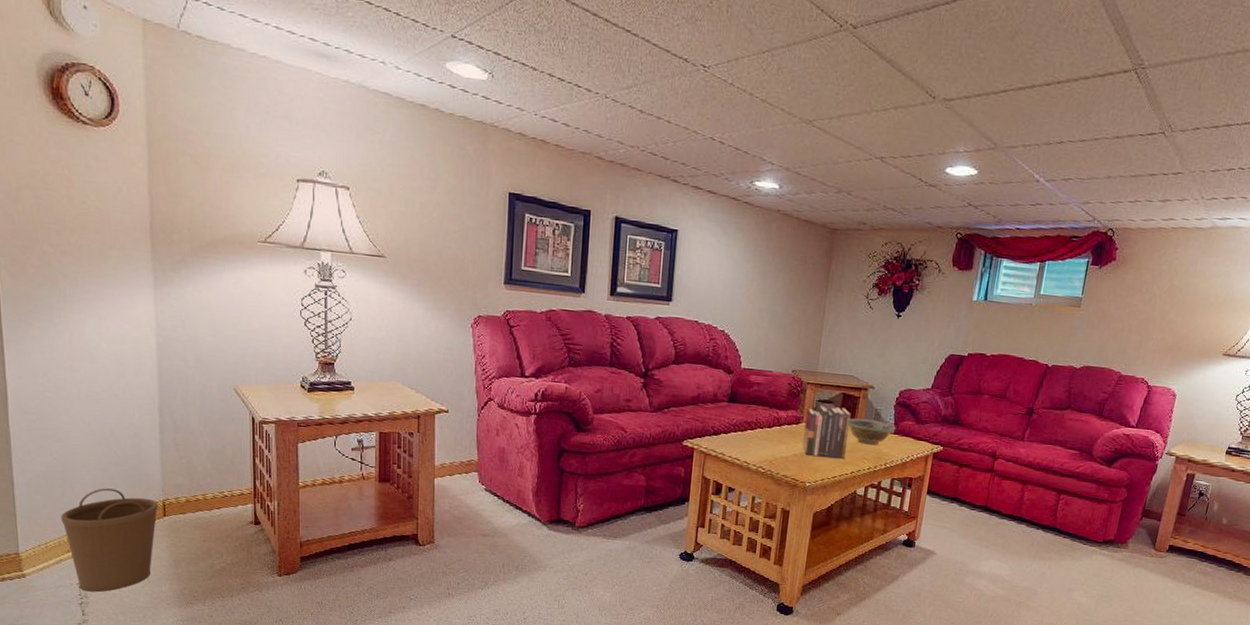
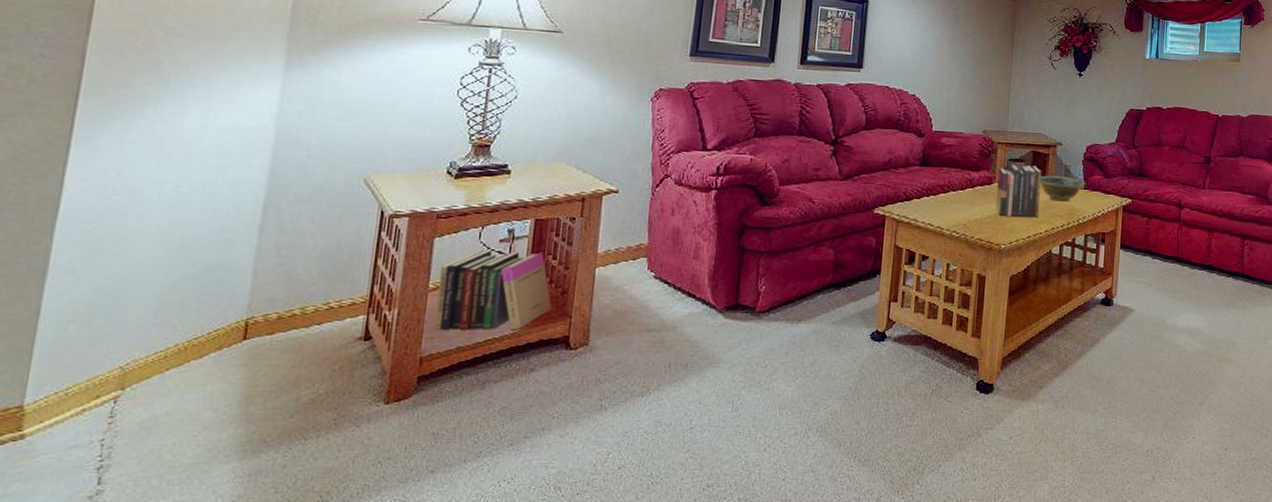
basket: present [61,488,159,592] -> none [96,309,239,450]
books: none [307,457,401,526] -> present [433,251,552,331]

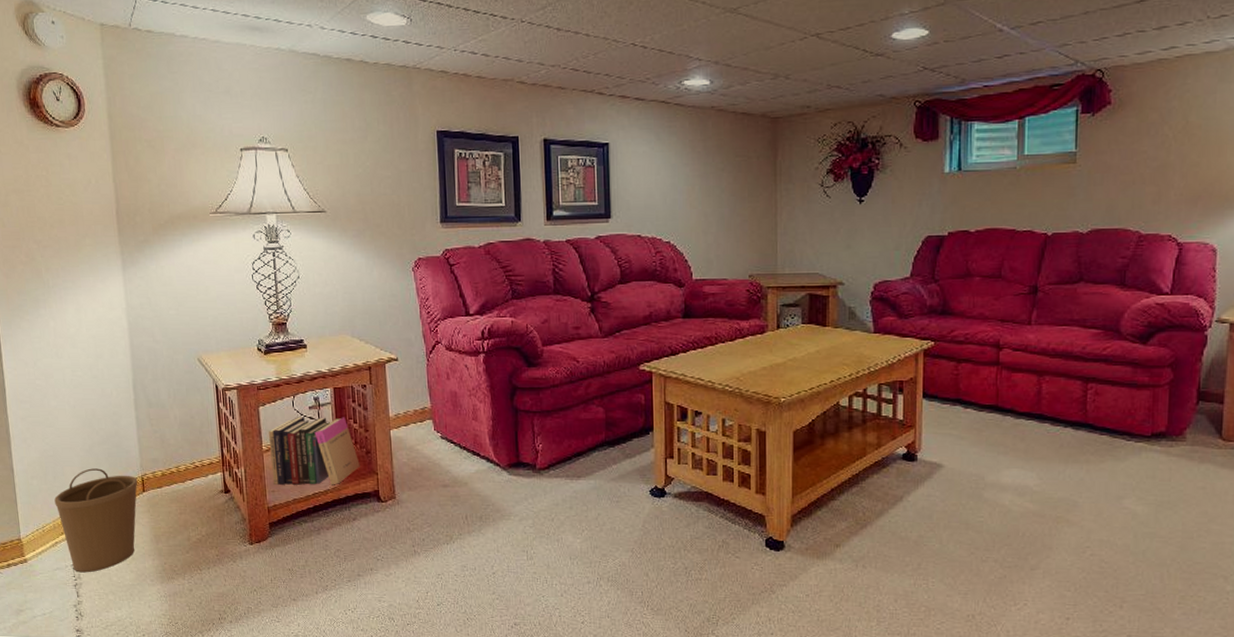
basket: none [96,309,239,450] -> present [54,468,138,573]
books: present [996,164,1042,218] -> none [771,310,822,368]
decorative bowl: present [1040,175,1086,203] -> none [820,320,875,349]

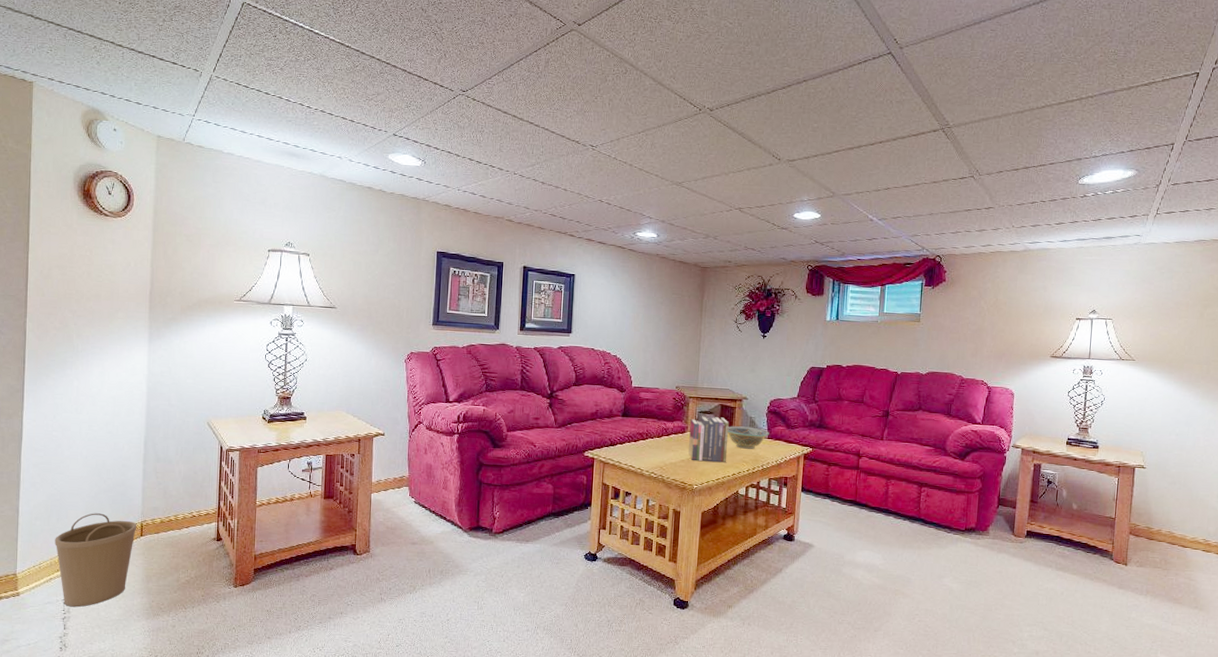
books: present [269,417,360,485] -> none [262,478,342,539]
books: none [771,310,822,368] -> present [688,416,729,463]
decorative bowl: none [820,320,875,349] -> present [728,426,769,450]

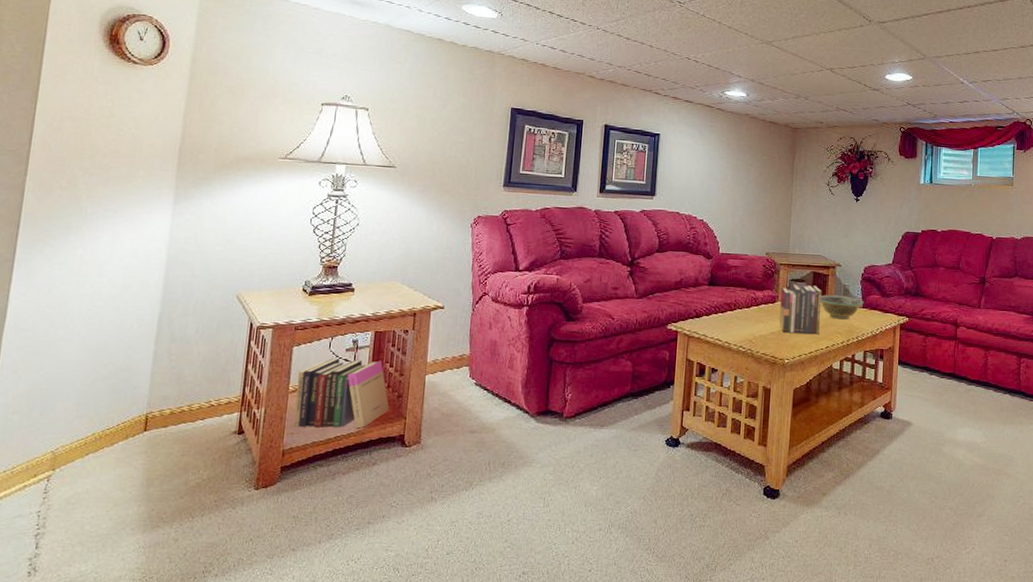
basket: present [55,513,137,607] -> none [34,404,141,521]
books: none [262,478,342,539] -> present [293,358,390,429]

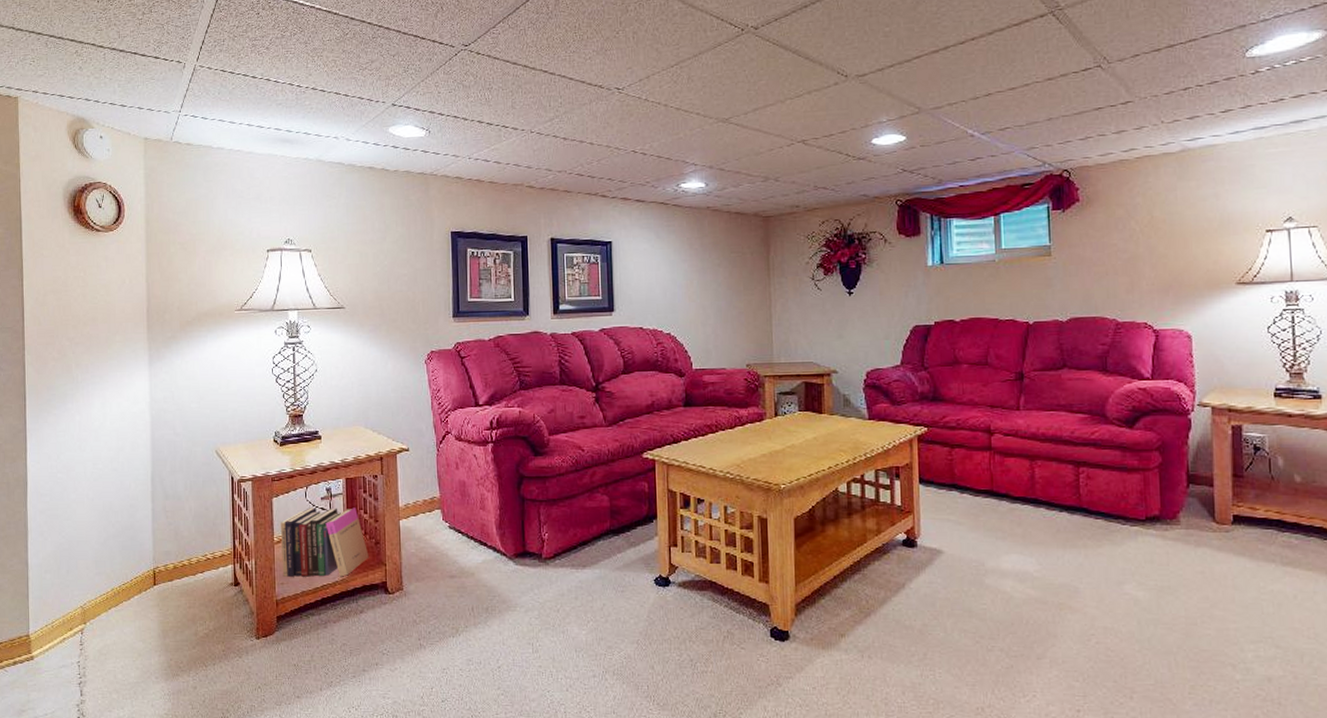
books: present [779,284,822,335] -> none [768,398,819,455]
decorative bowl: present [821,294,864,321] -> none [816,407,870,436]

